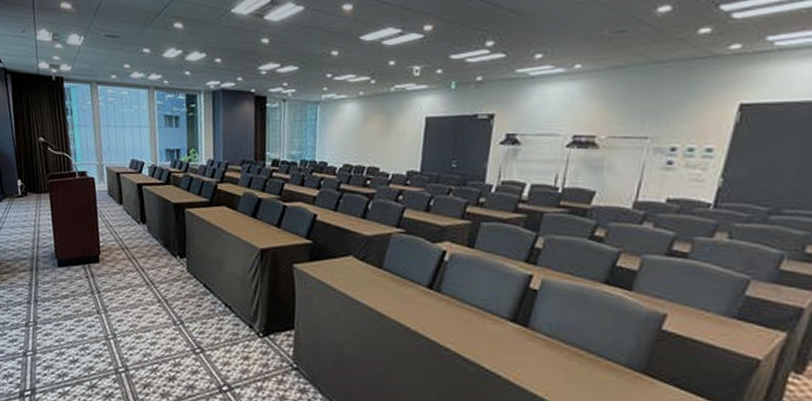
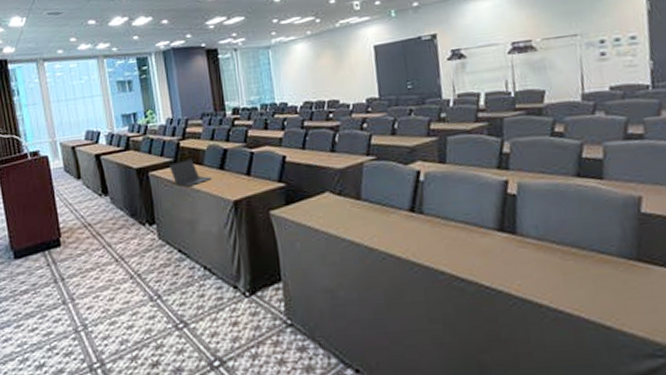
laptop: none [205,202,243,229] -> present [169,159,211,187]

